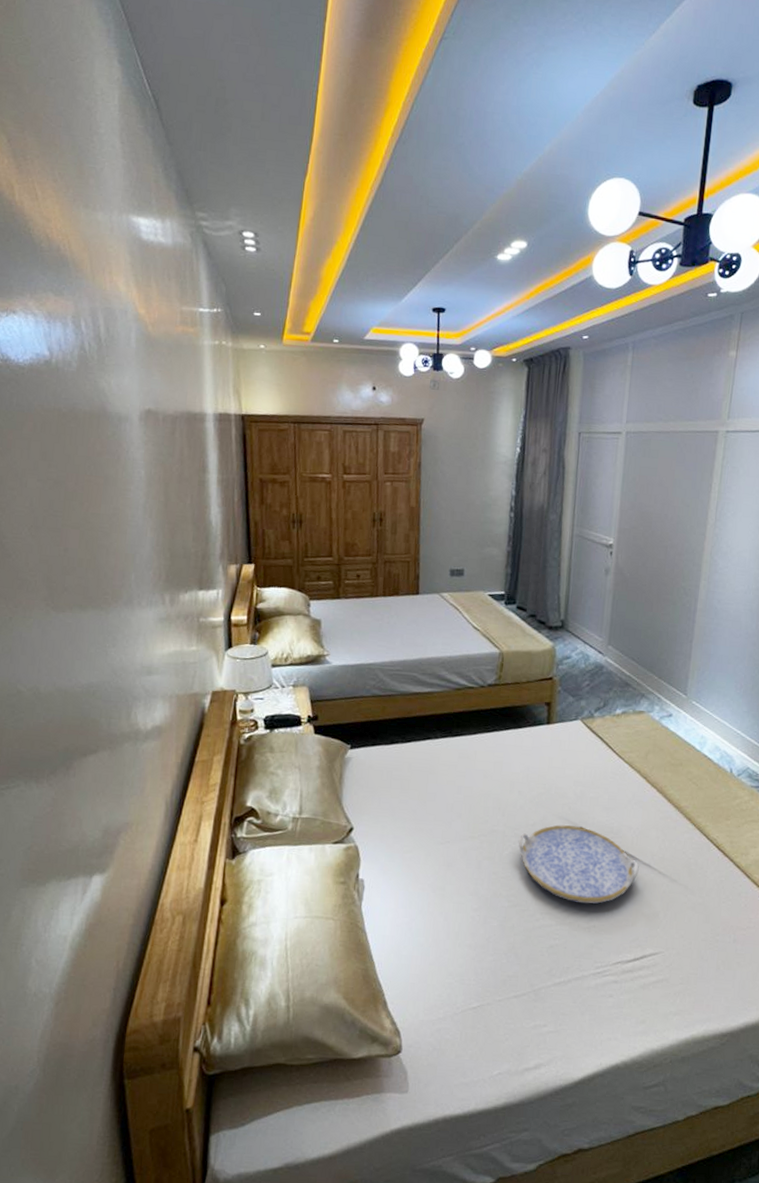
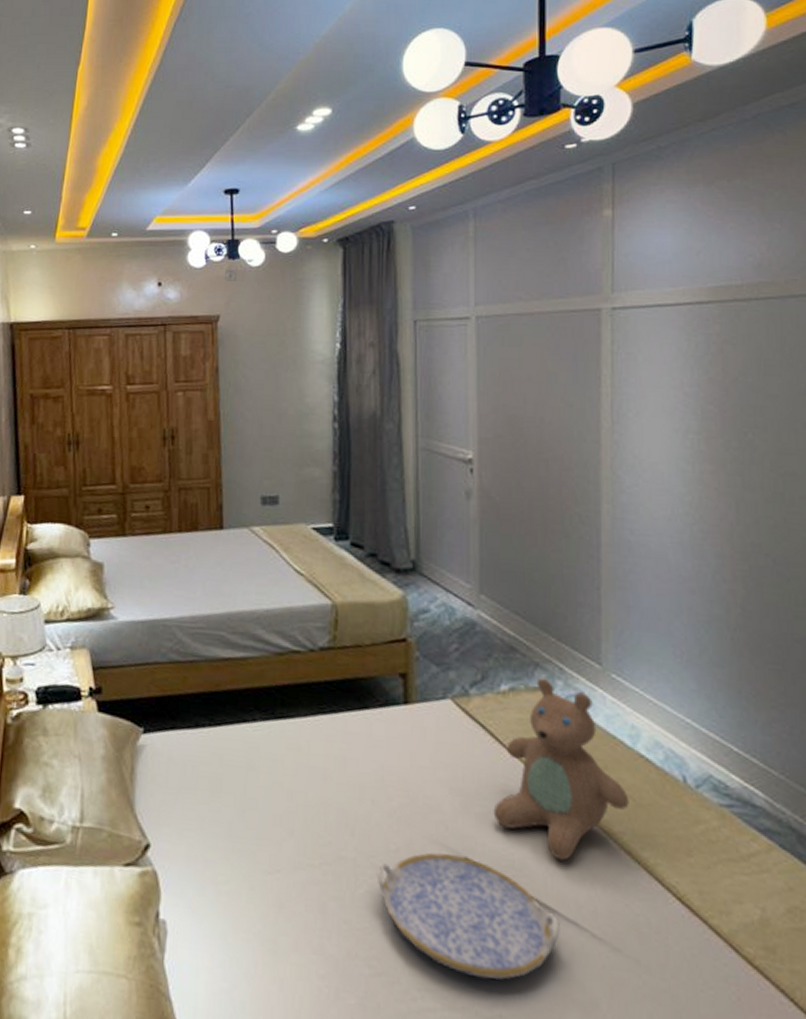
teddy bear: none [602,704,694,826] -> present [493,677,629,861]

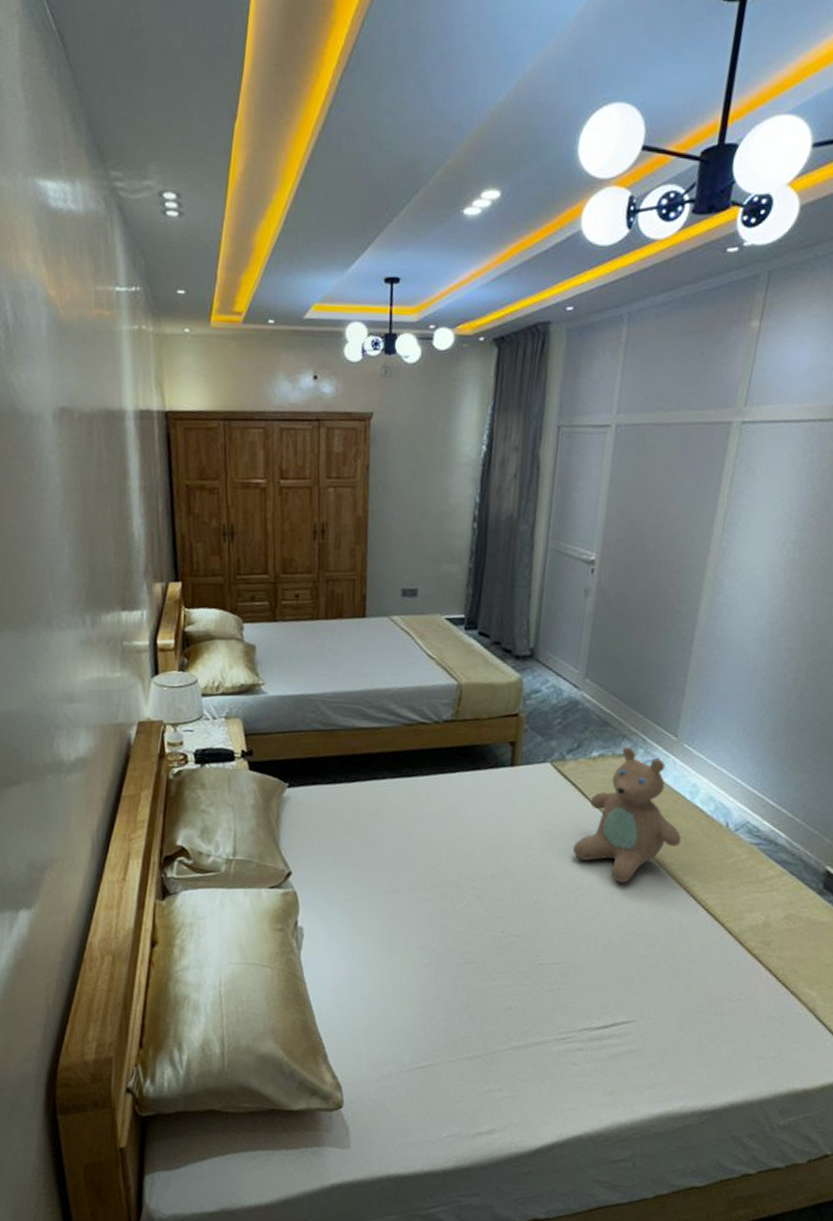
serving tray: present [376,852,560,980] -> none [474,877,613,965]

